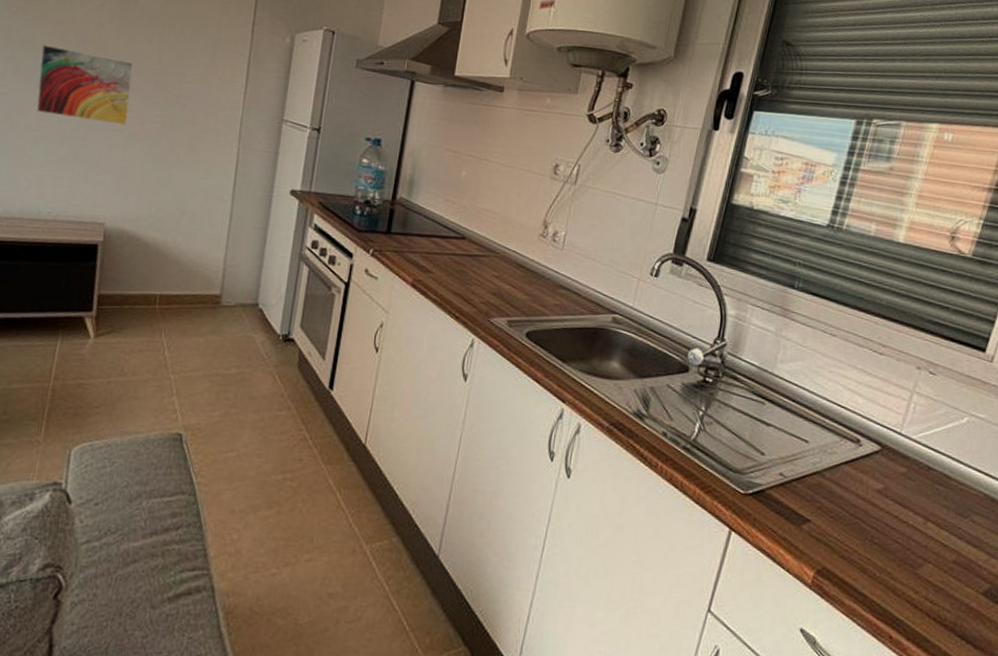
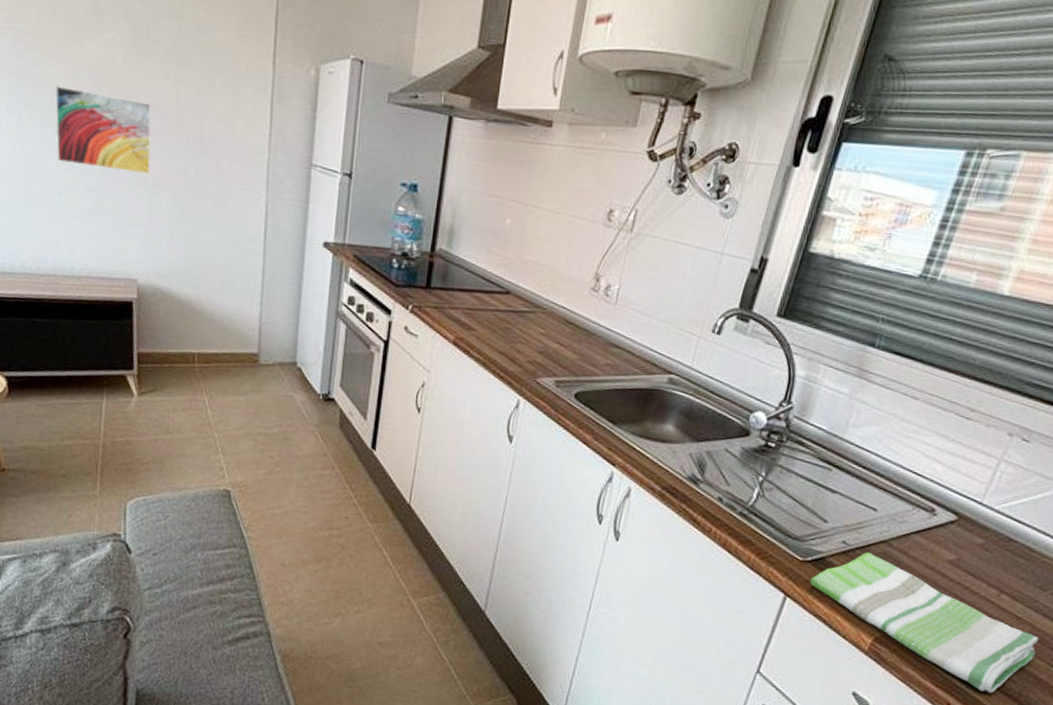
dish towel: none [753,483,966,625] -> present [810,552,1039,694]

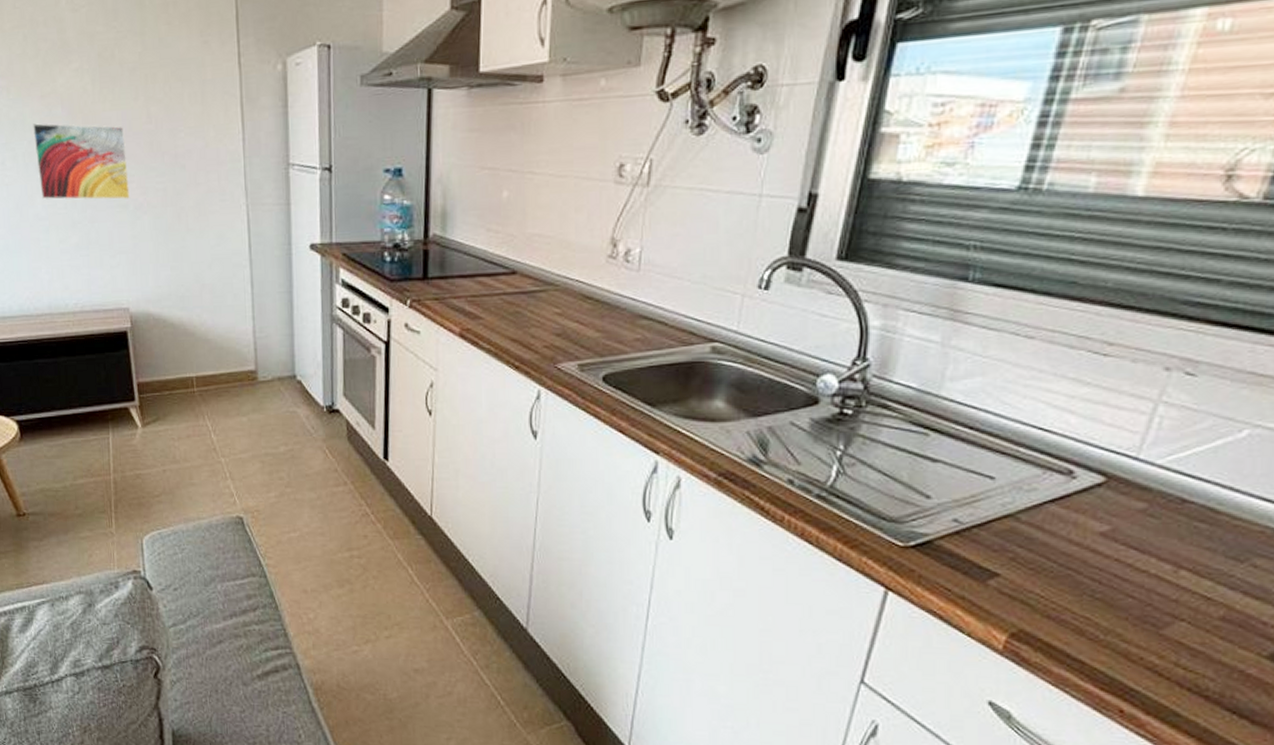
dish towel: present [810,552,1039,694] -> none [917,530,1241,696]

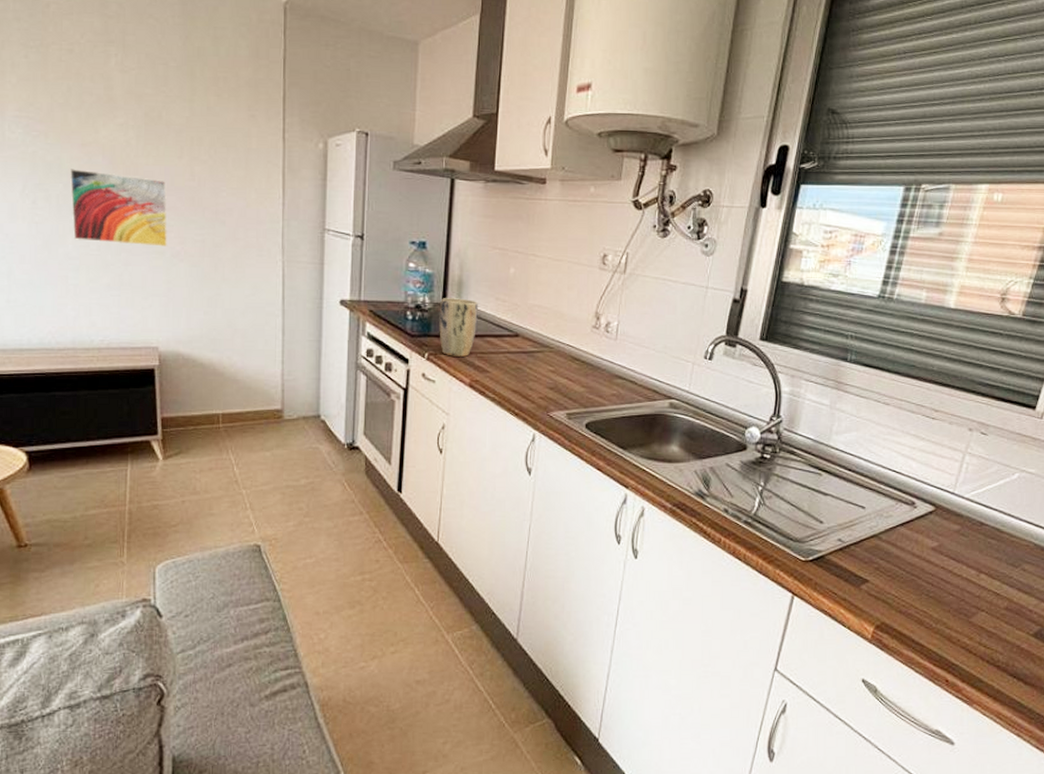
plant pot: none [421,232,467,302] -> present [439,298,478,357]

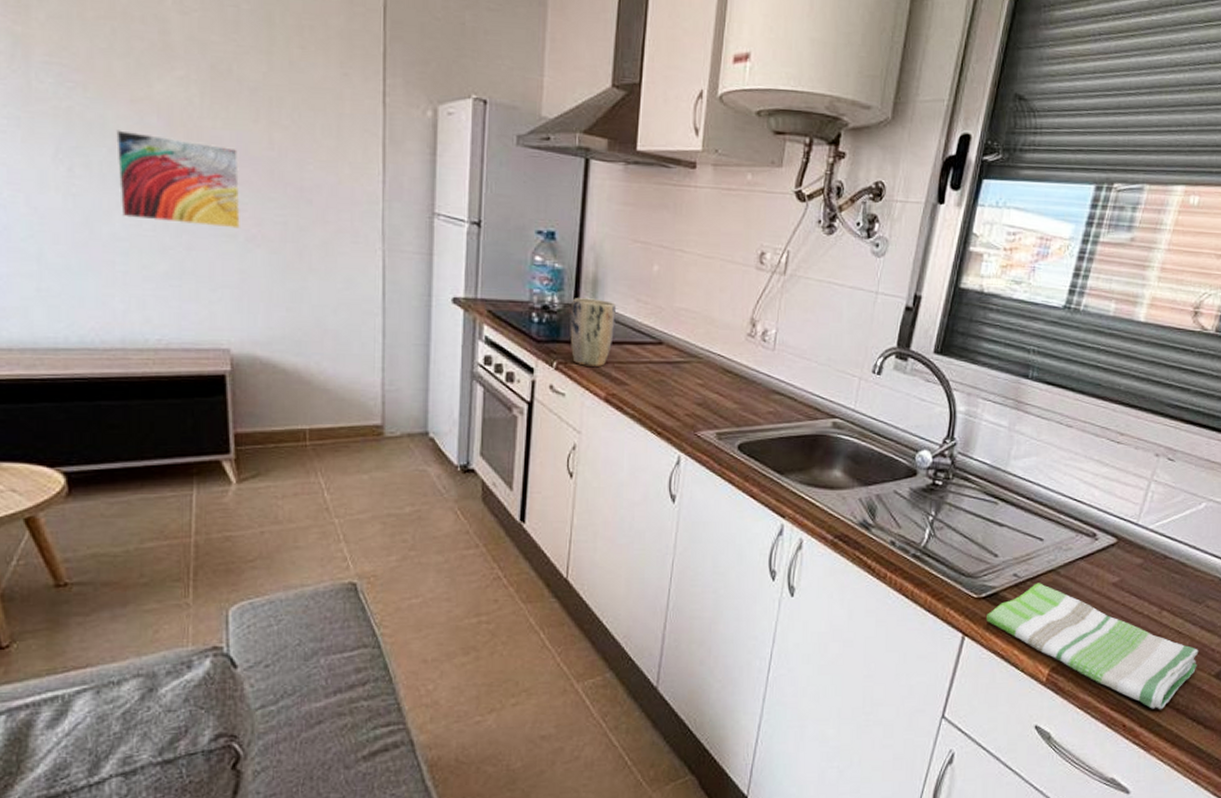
dish towel: none [814,547,1017,667] -> present [987,583,1199,710]

